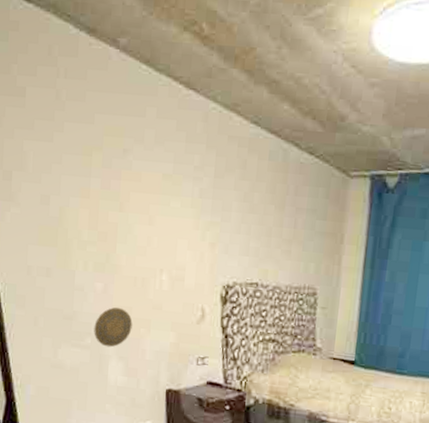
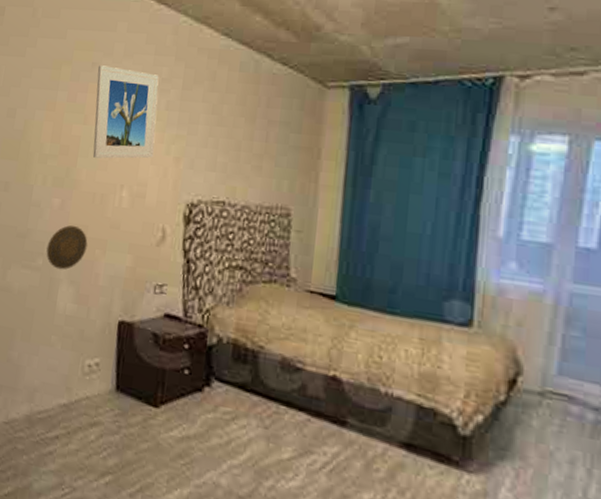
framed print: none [129,152,191,245] -> present [92,65,159,159]

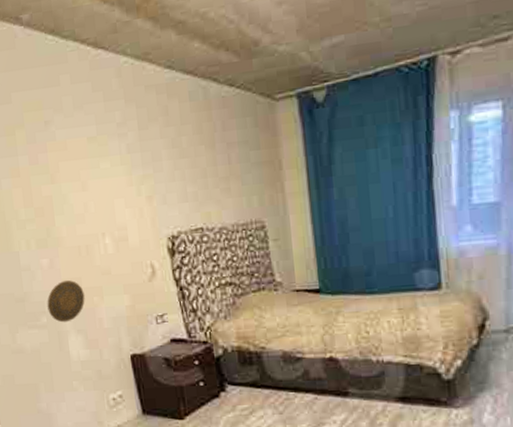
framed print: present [92,65,159,159] -> none [51,120,127,213]

